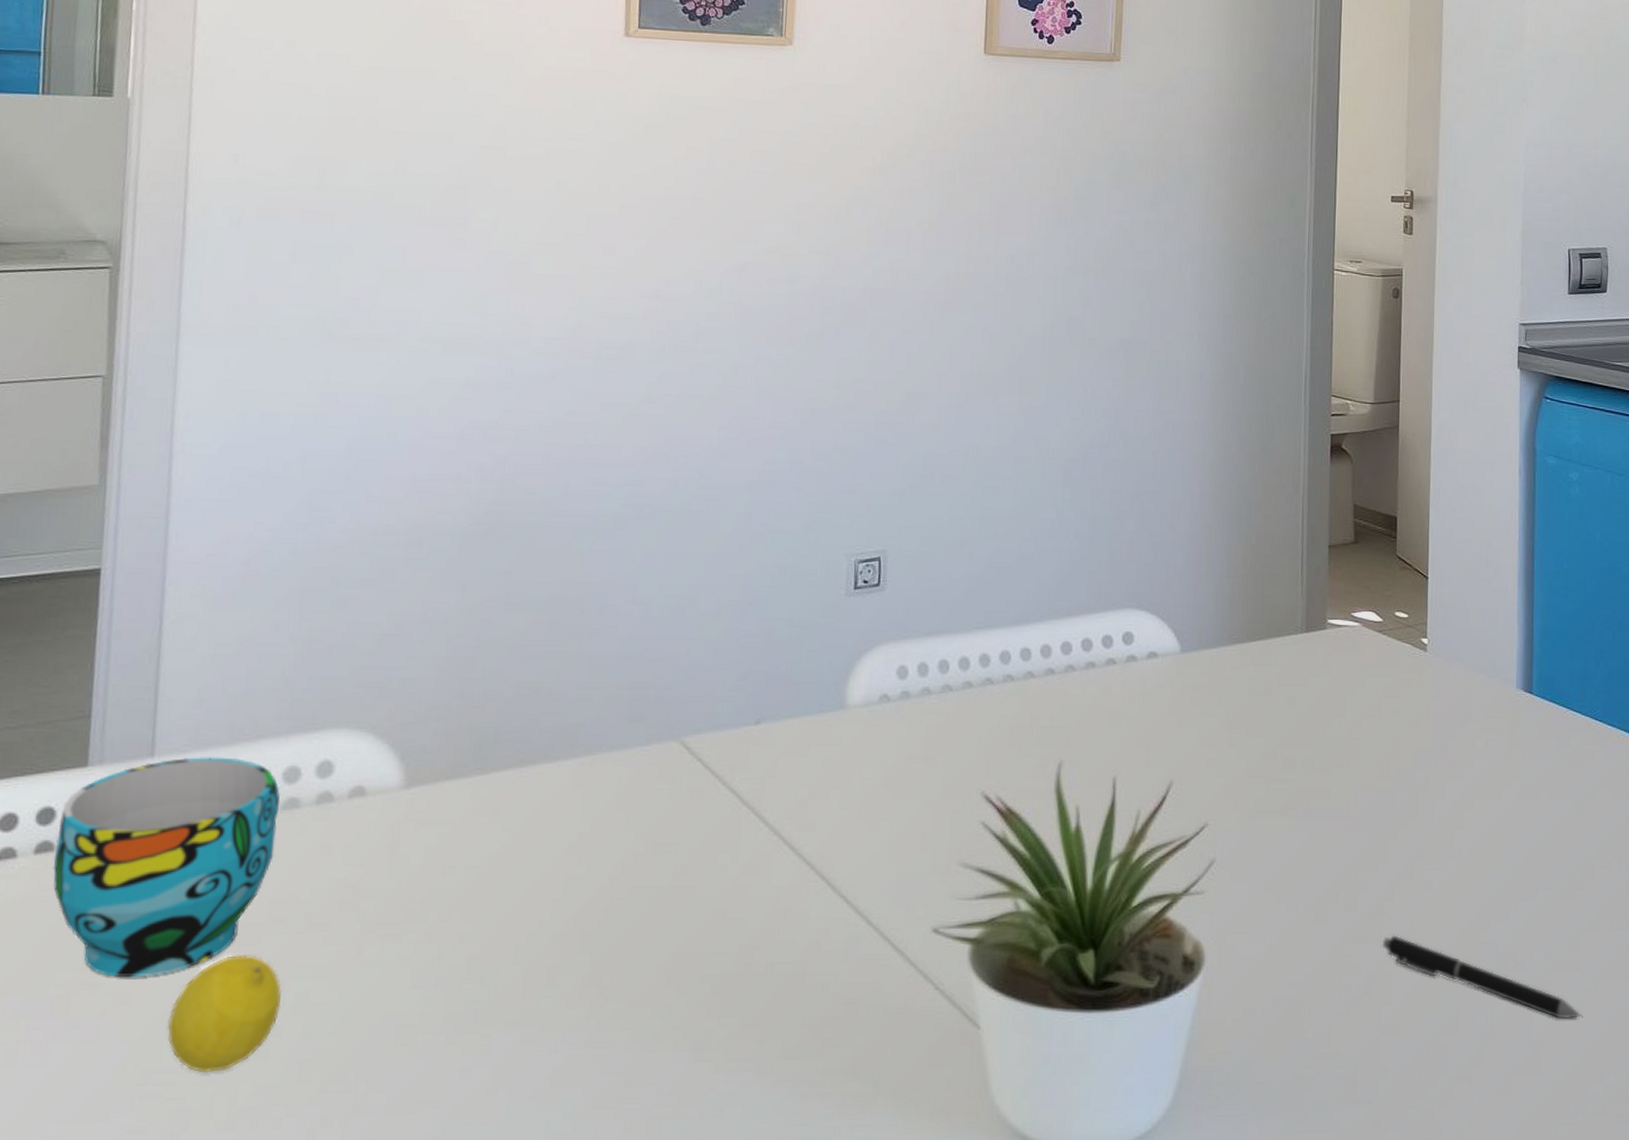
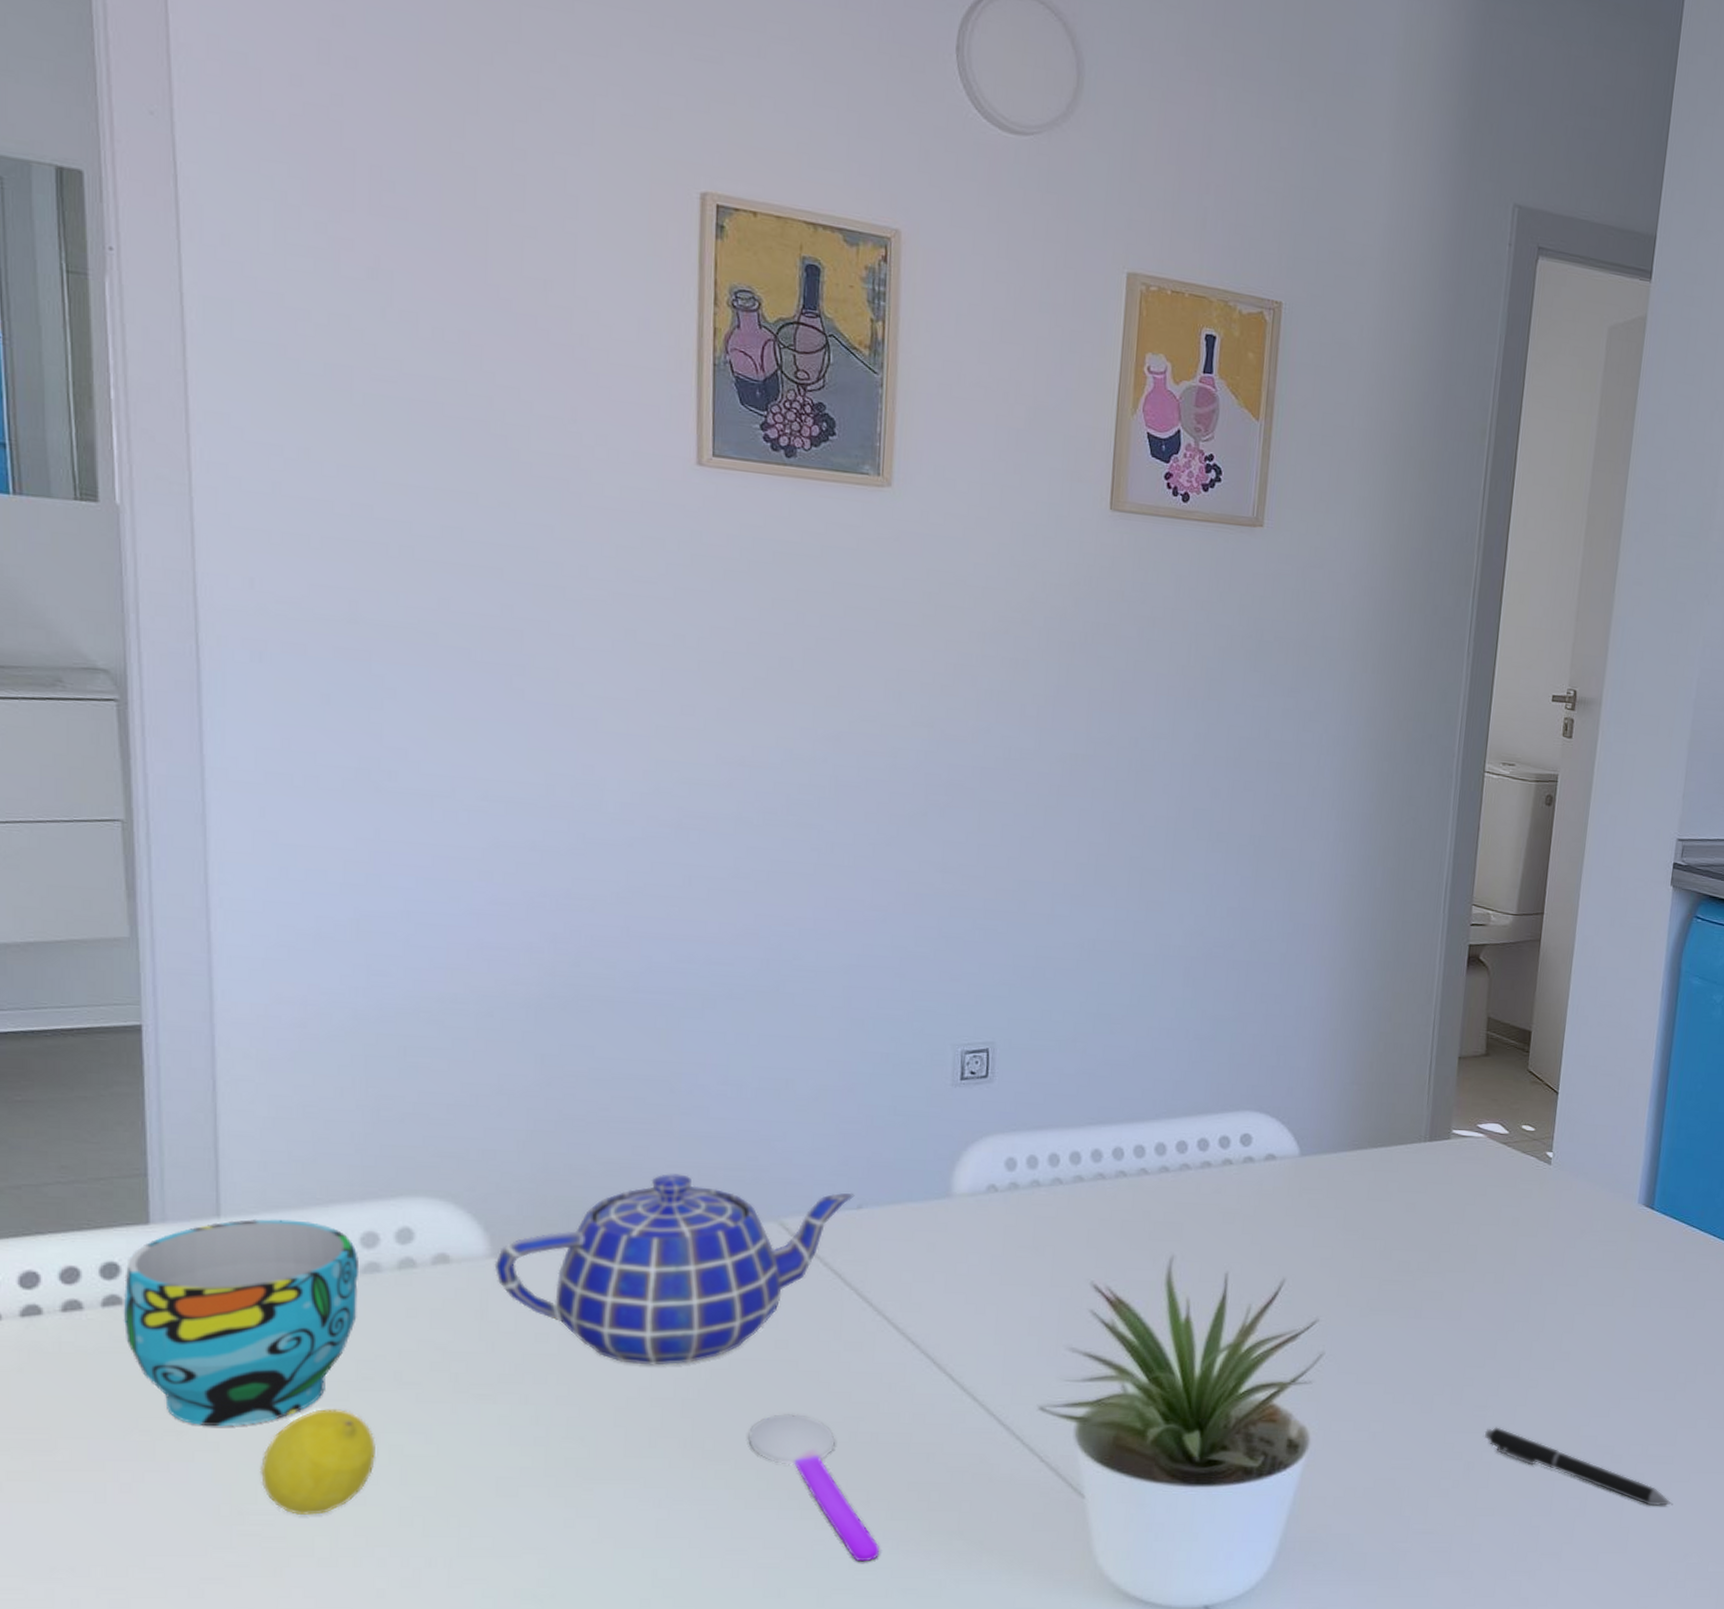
teapot: none [407,696,753,897] -> present [494,1174,855,1366]
spoon: none [644,945,775,1108] -> present [747,1414,880,1562]

